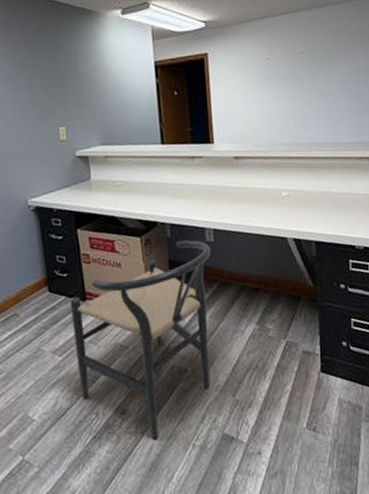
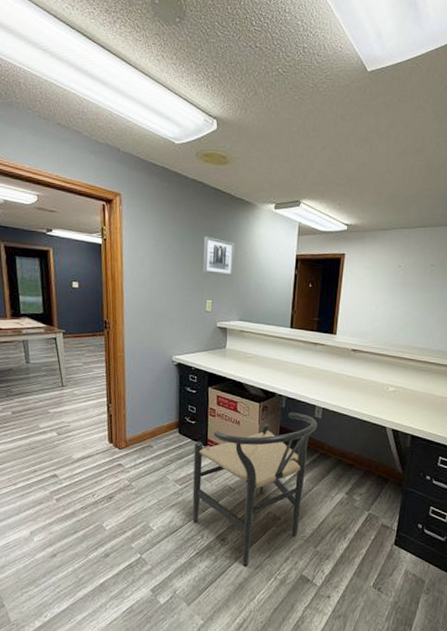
wall art: none [45,54,86,97] -> present [203,236,235,276]

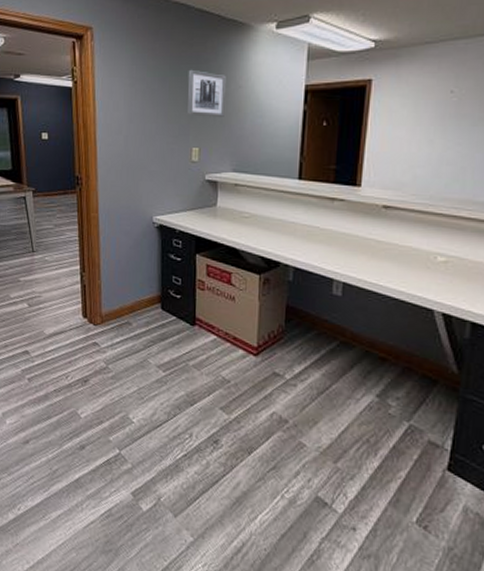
chair: present [192,412,318,566] -> none [178,286,337,478]

